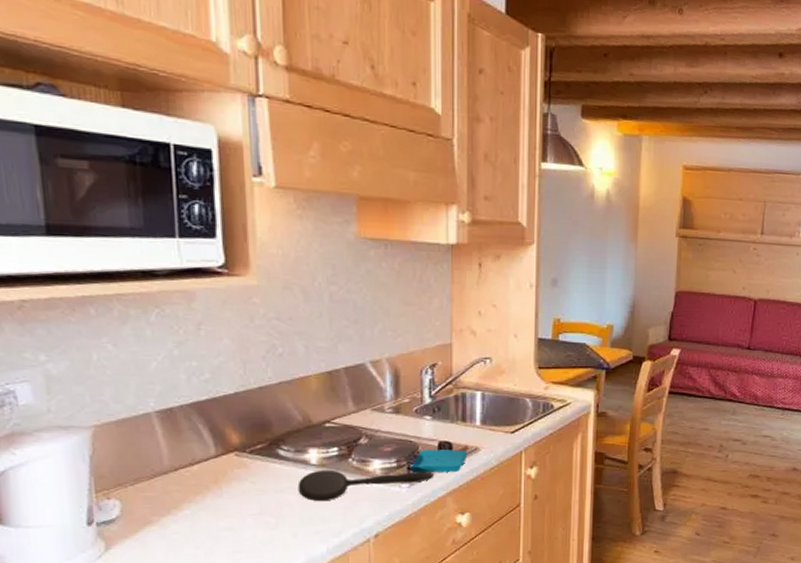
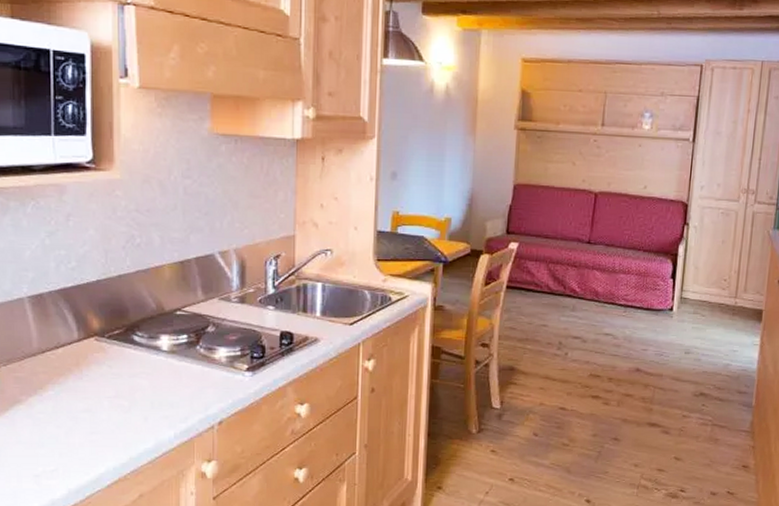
frying pan: present [297,469,433,501] -> none [150,356,275,386]
sponge: present [411,450,468,472] -> none [254,339,308,362]

